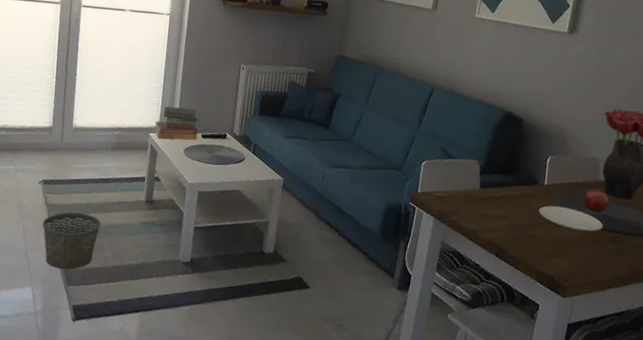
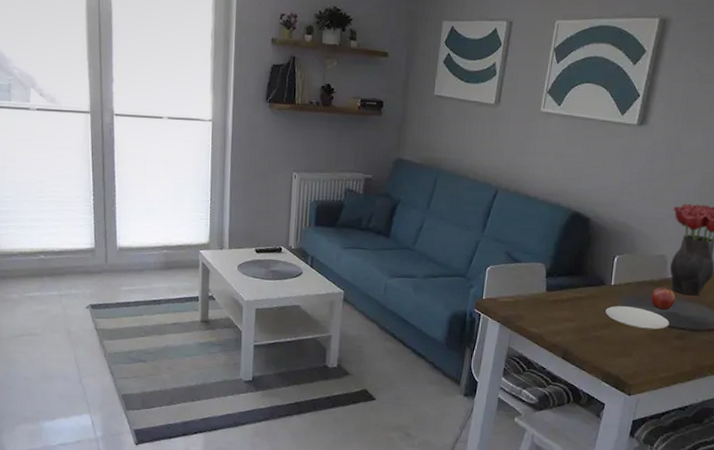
basket: present [42,212,102,270] -> none [94,336,157,394]
books: present [155,106,199,141] -> none [205,221,252,256]

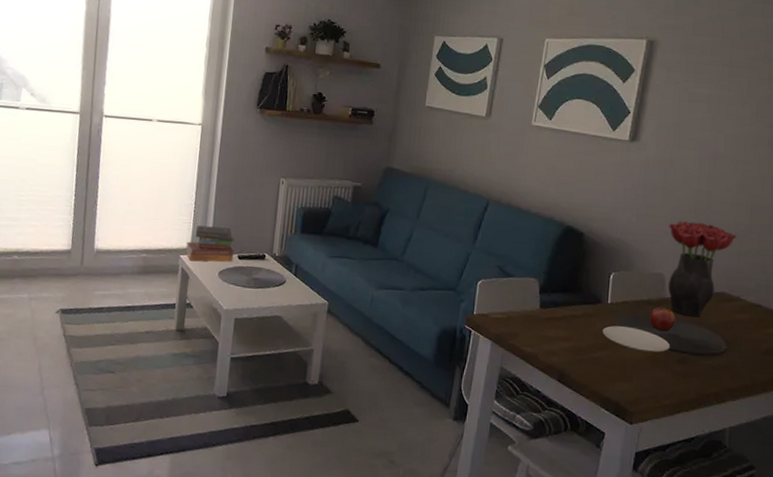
books: none [205,221,252,256] -> present [186,225,234,262]

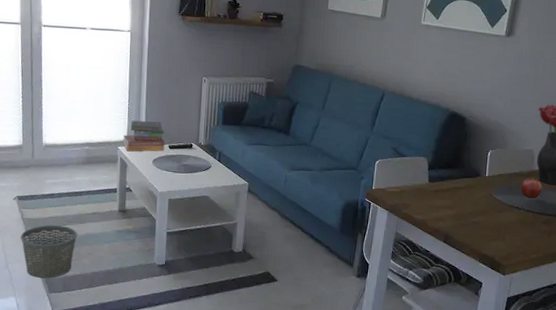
basket: none [60,344,127,408] -> present [20,225,78,278]
plate: present [602,325,670,353] -> none [481,195,537,216]

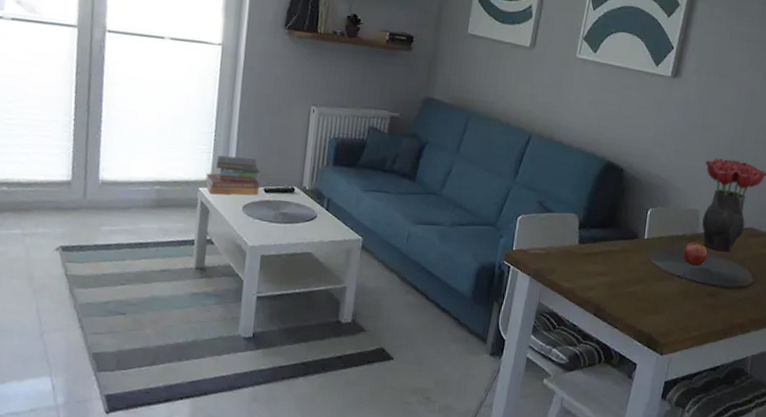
basket: present [20,225,78,278] -> none [62,284,140,353]

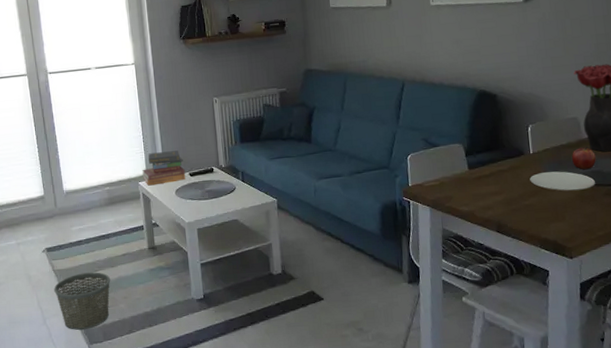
basket: none [62,284,140,353] -> present [54,272,111,330]
plate: none [638,260,701,286] -> present [530,171,595,192]

